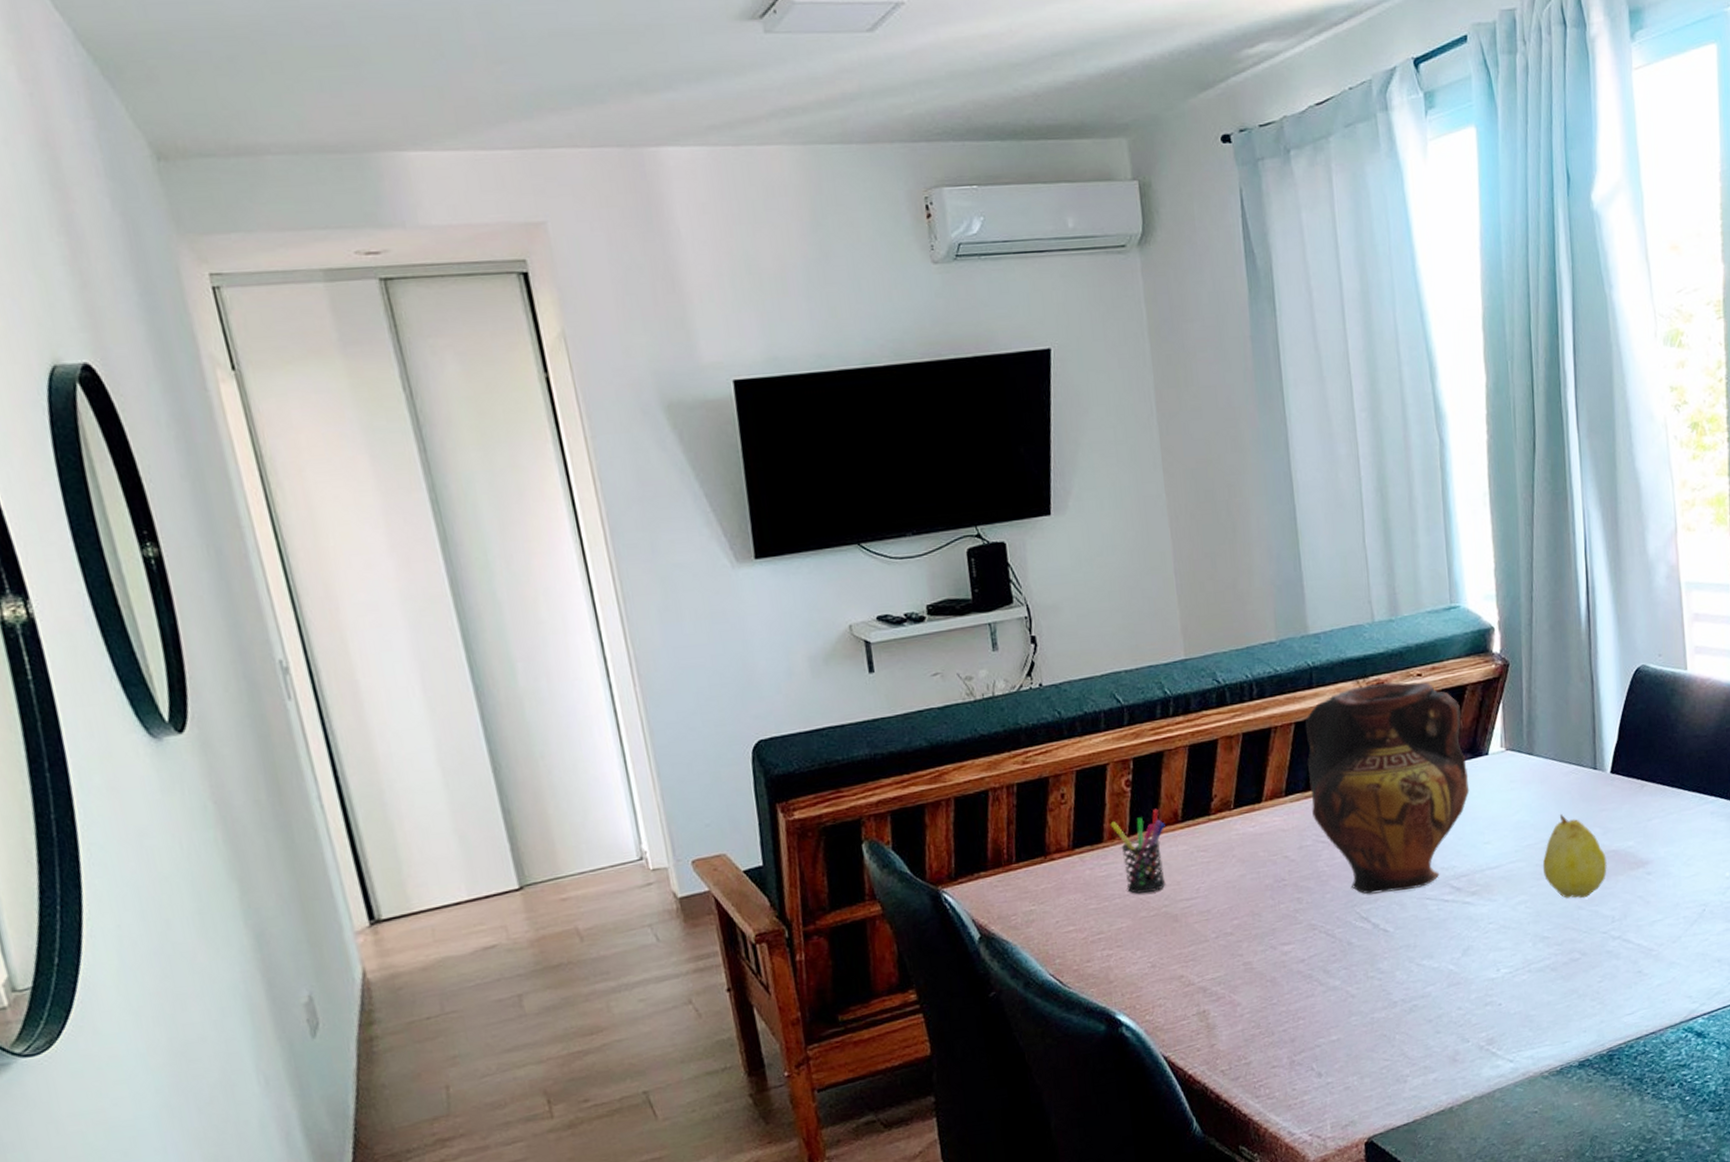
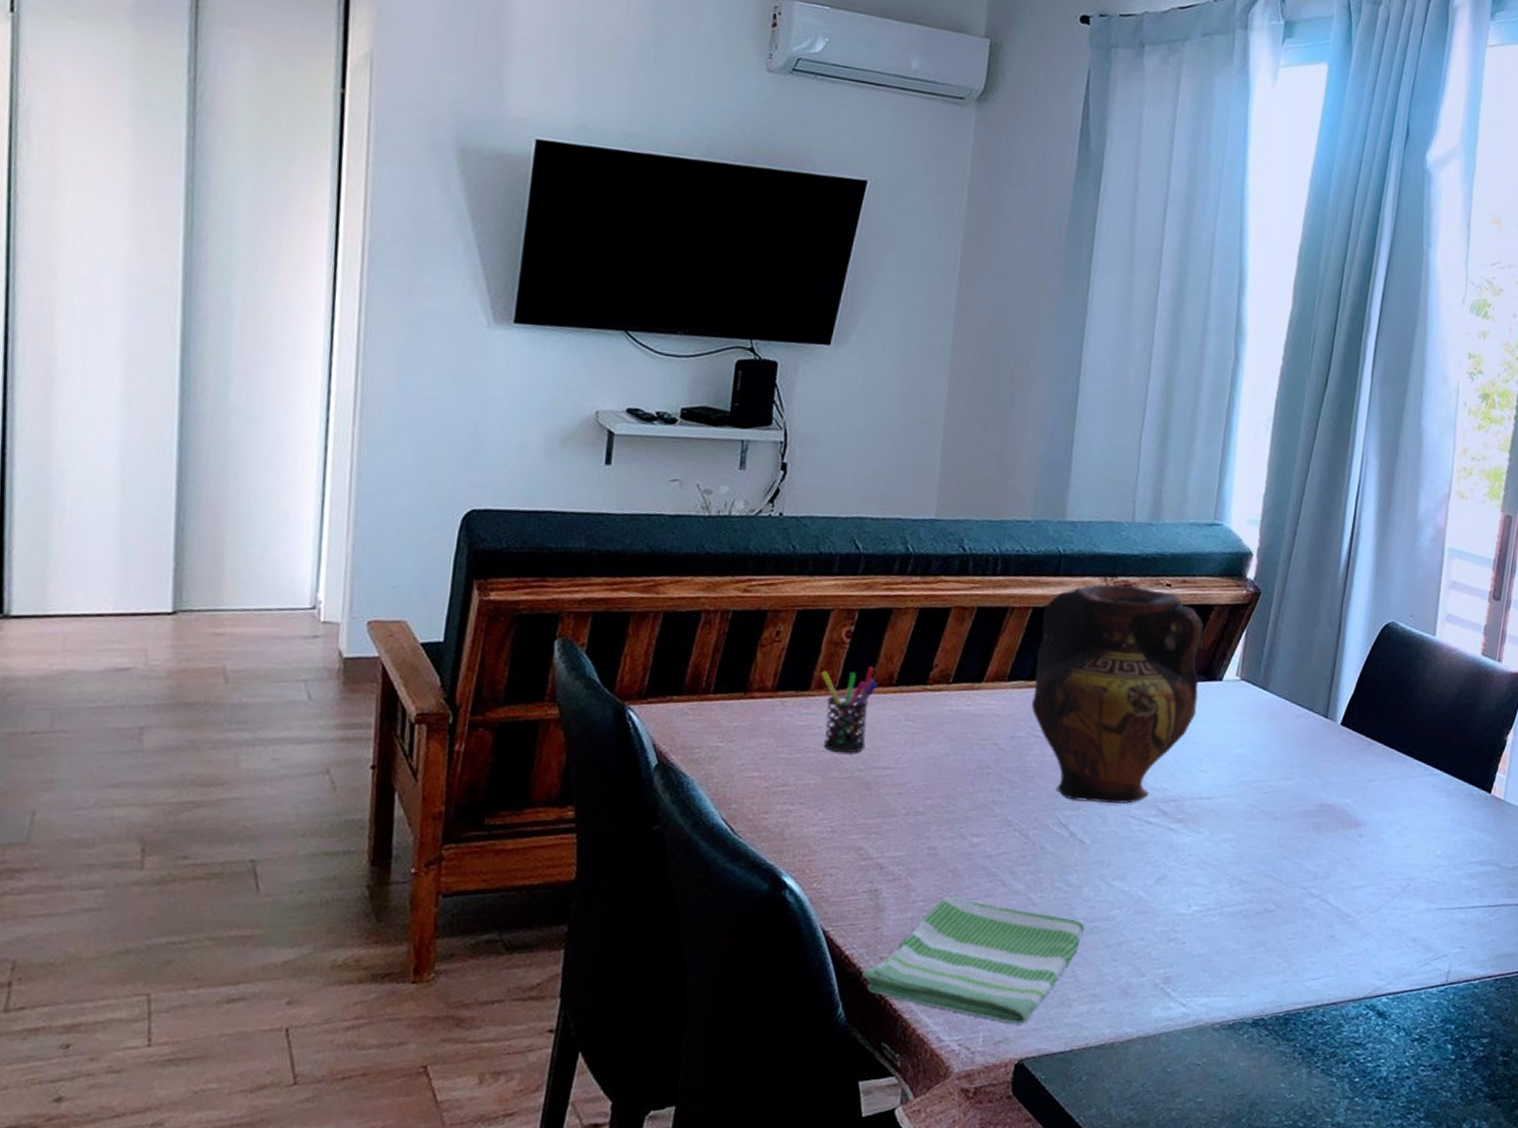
dish towel: none [1208,1002,1405,1108] -> present [862,895,1086,1024]
fruit: present [1542,813,1607,899] -> none [1254,755,1321,849]

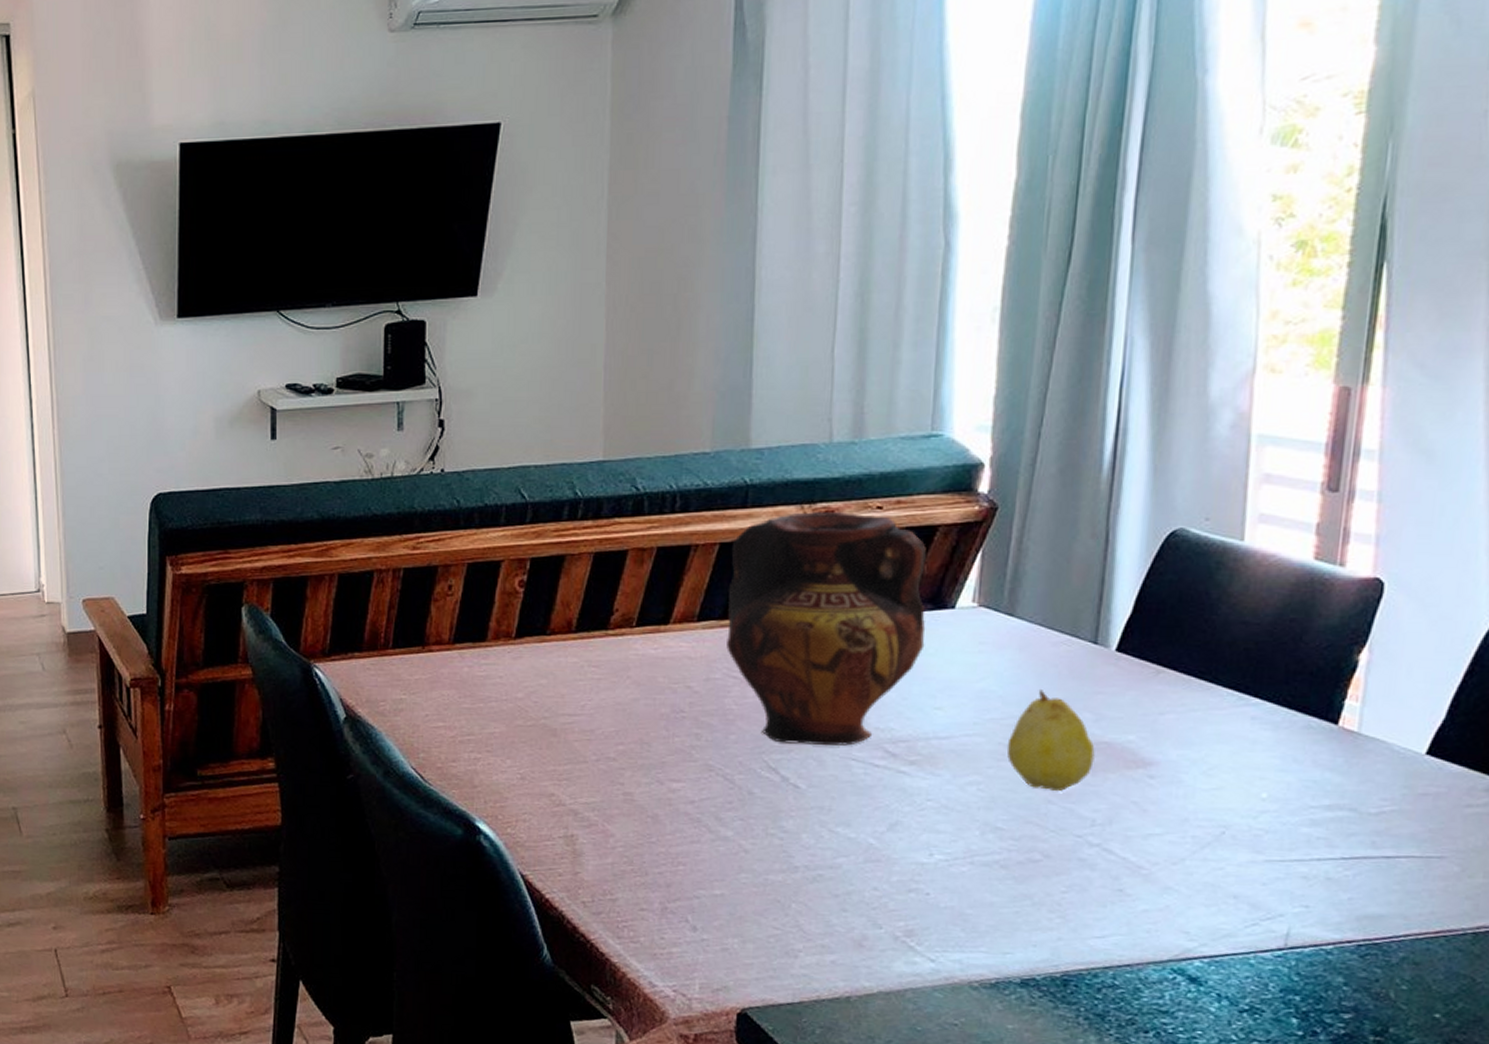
pen holder: present [821,666,878,753] -> none [496,614,557,702]
dish towel: present [862,895,1086,1024] -> none [565,841,807,973]
fruit: none [1254,755,1321,849] -> present [1006,688,1095,792]

